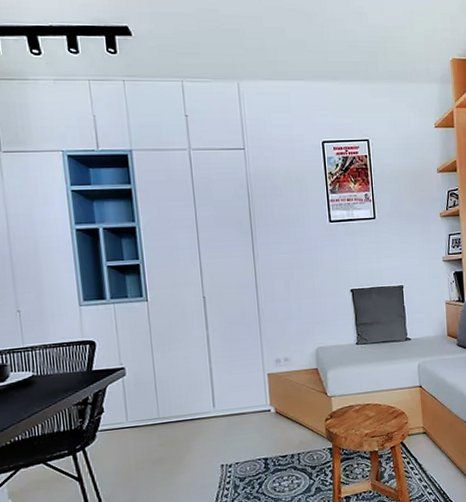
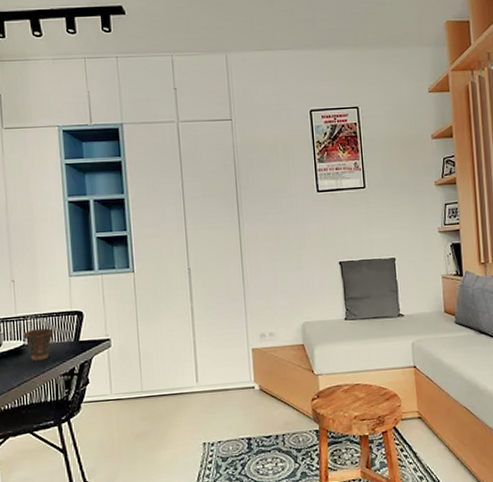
cup: none [33,358,65,392] -> present [24,328,54,361]

